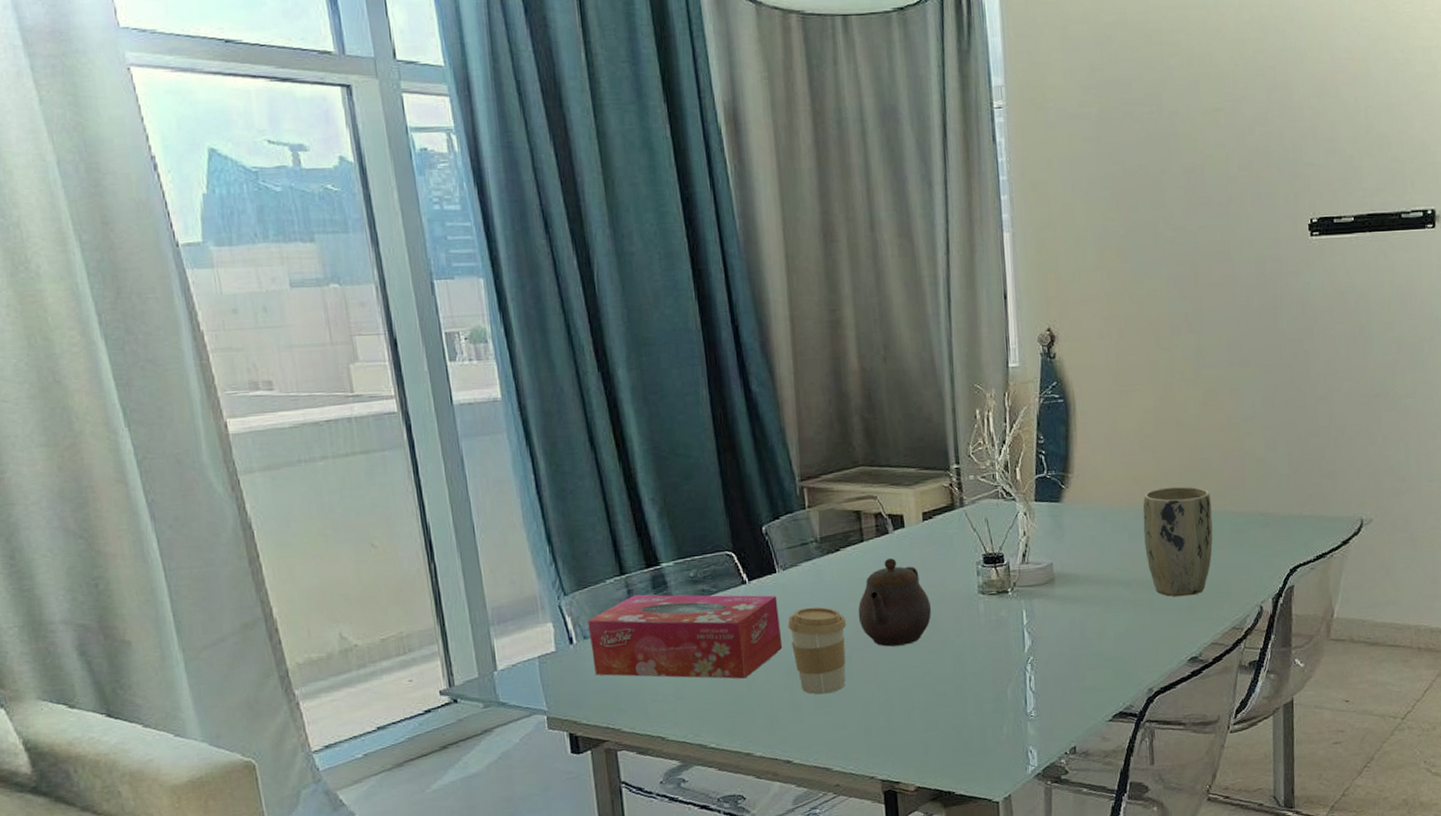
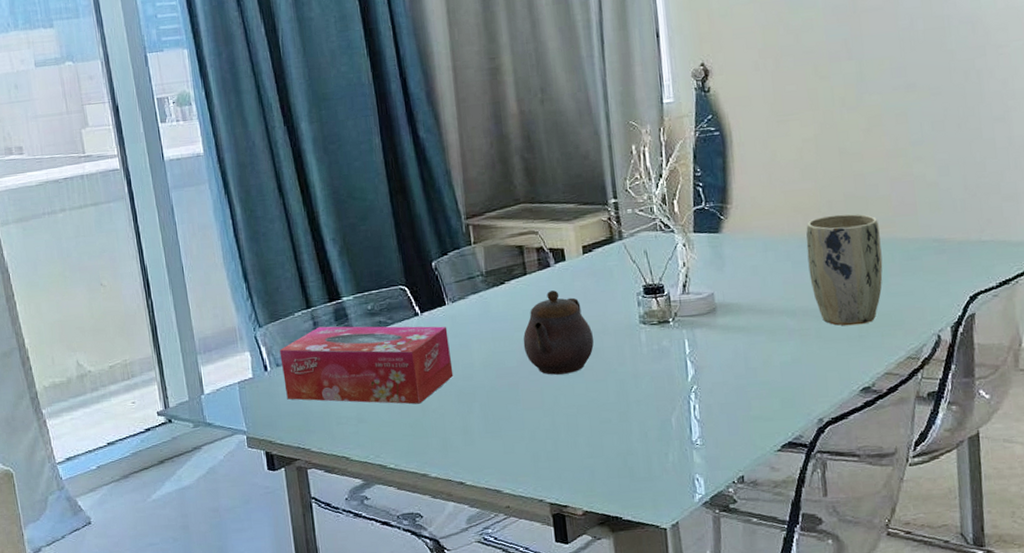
coffee cup: present [787,607,847,695] -> none [457,337,513,420]

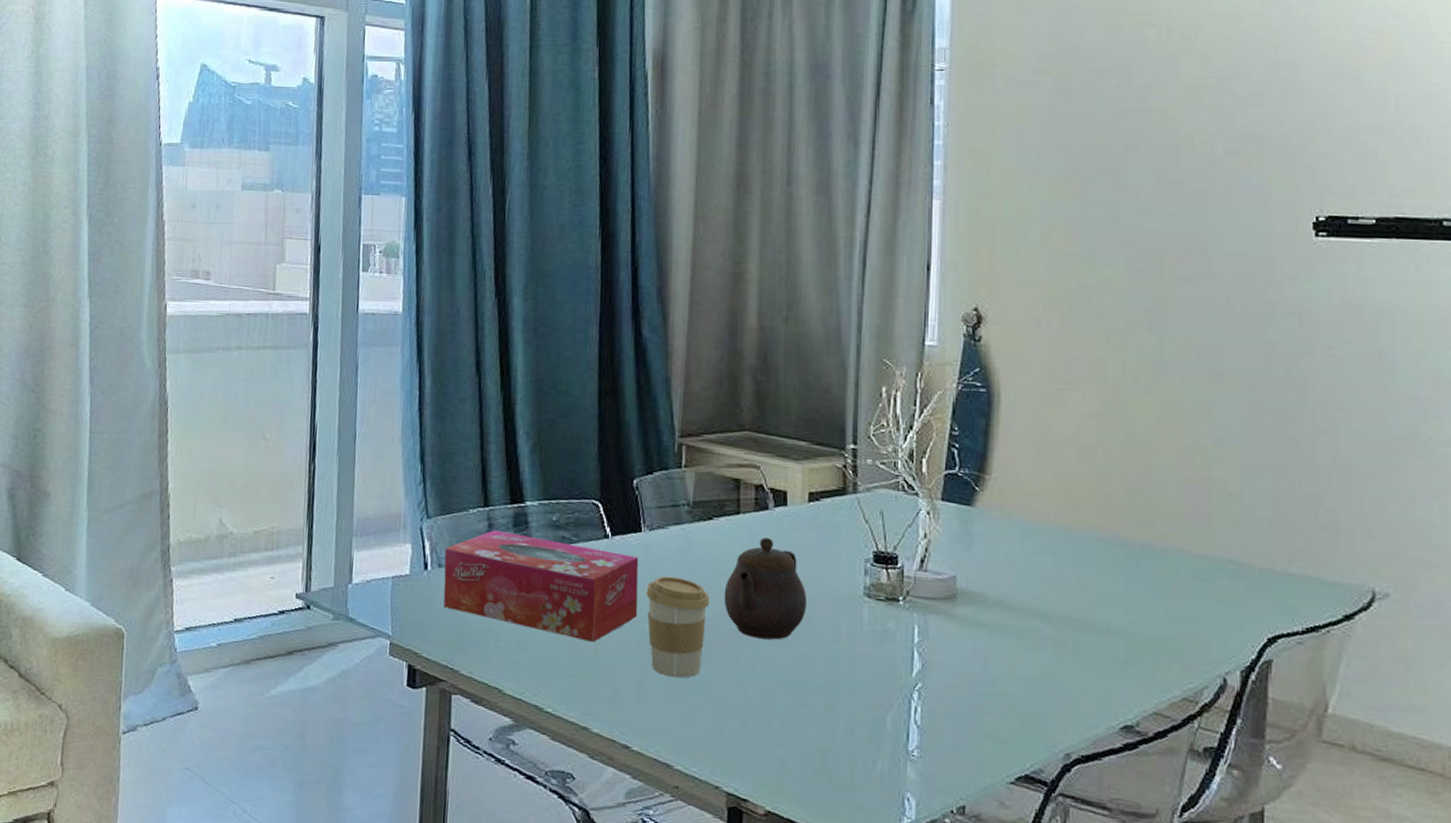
coffee cup: none [457,337,513,420] -> present [646,576,710,678]
plant pot: present [806,214,883,326] -> none [1074,509,1164,648]

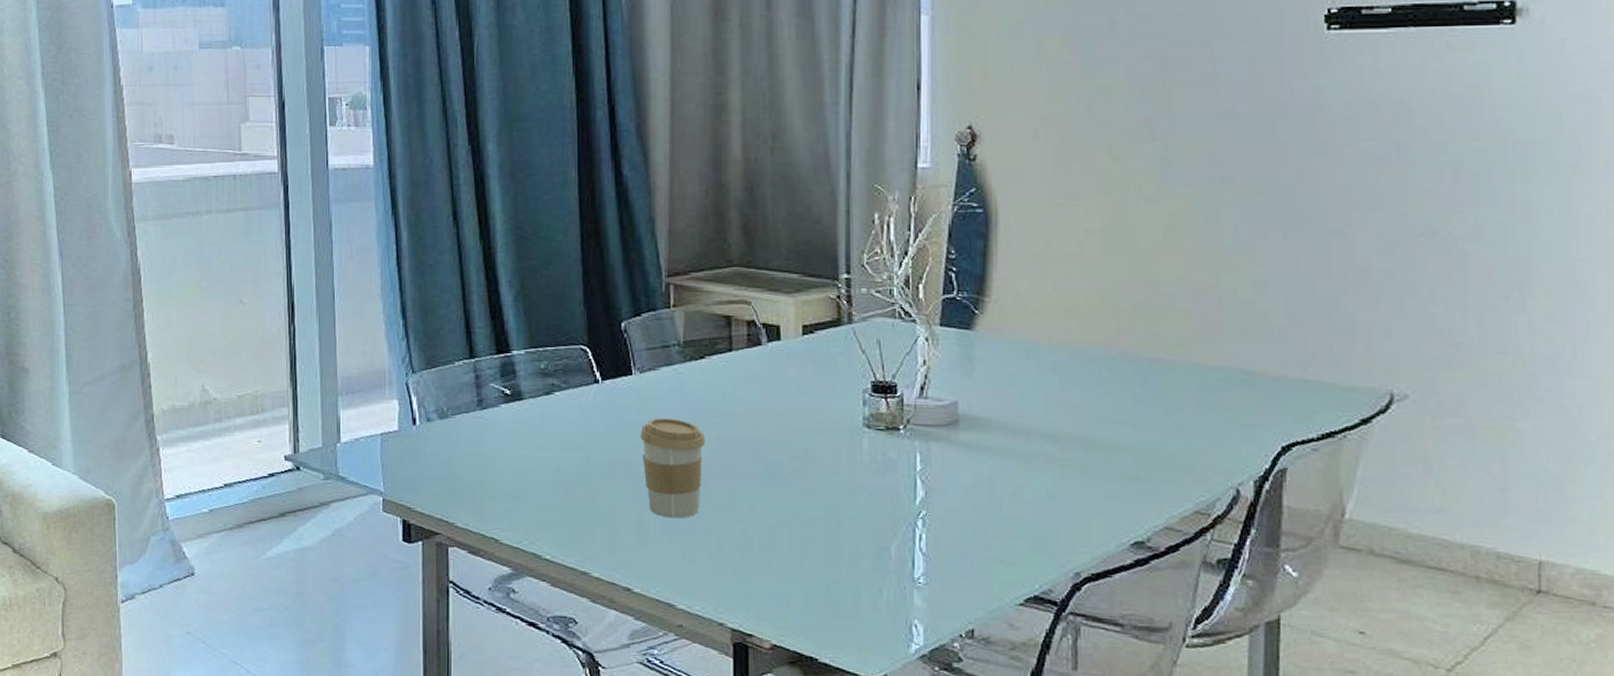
tissue box: present [443,530,639,642] -> none [432,381,632,488]
teapot: present [723,538,808,640] -> none [719,374,806,476]

